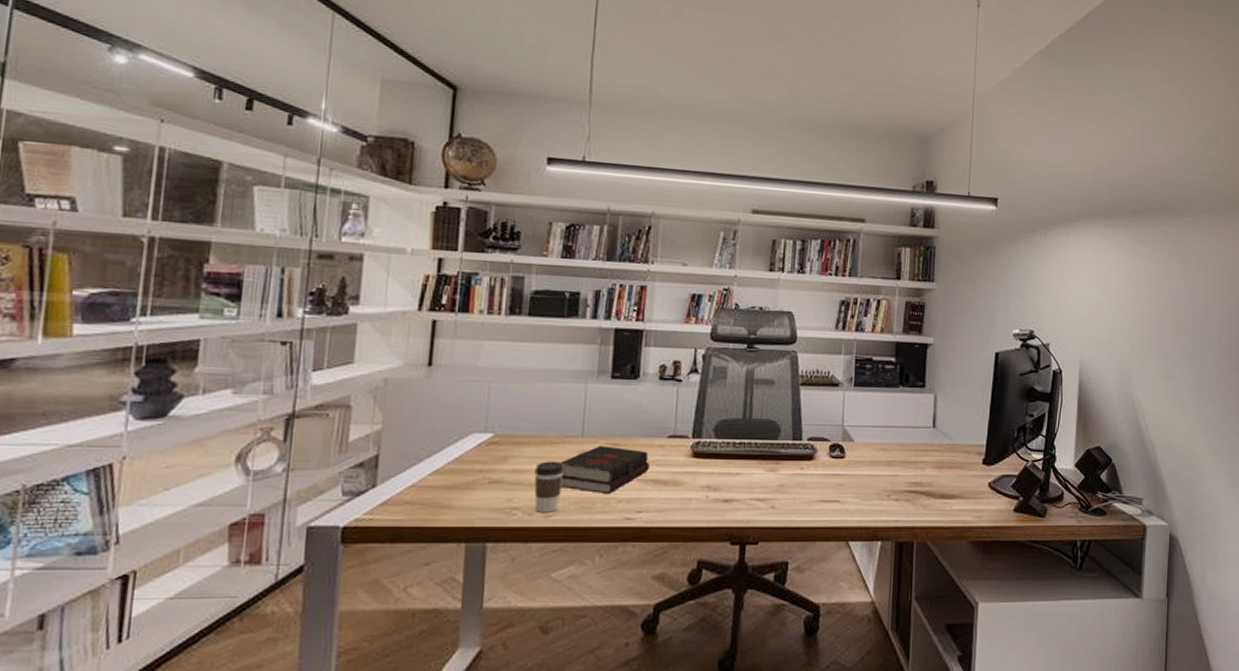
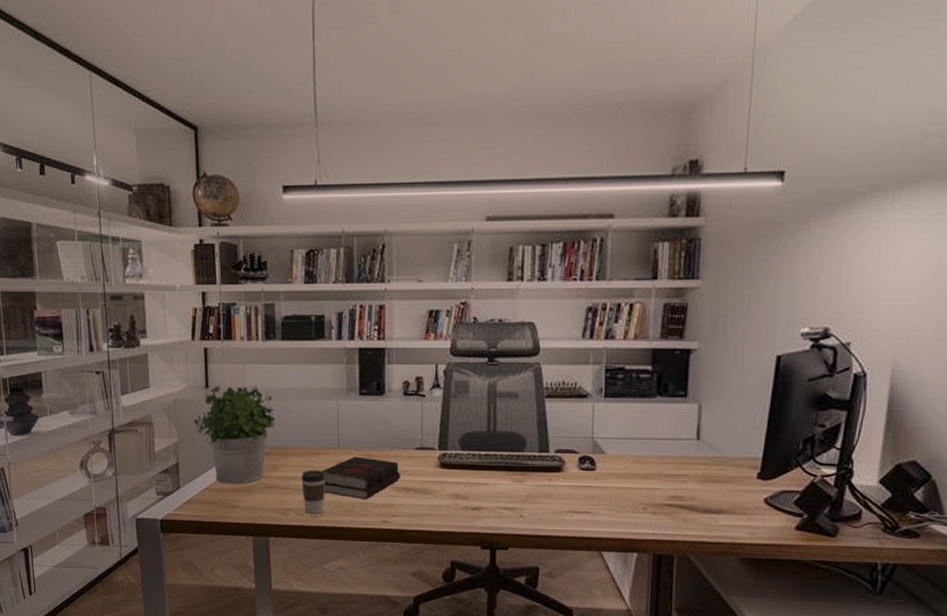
potted plant: none [406,362,512,480] -> present [193,384,276,484]

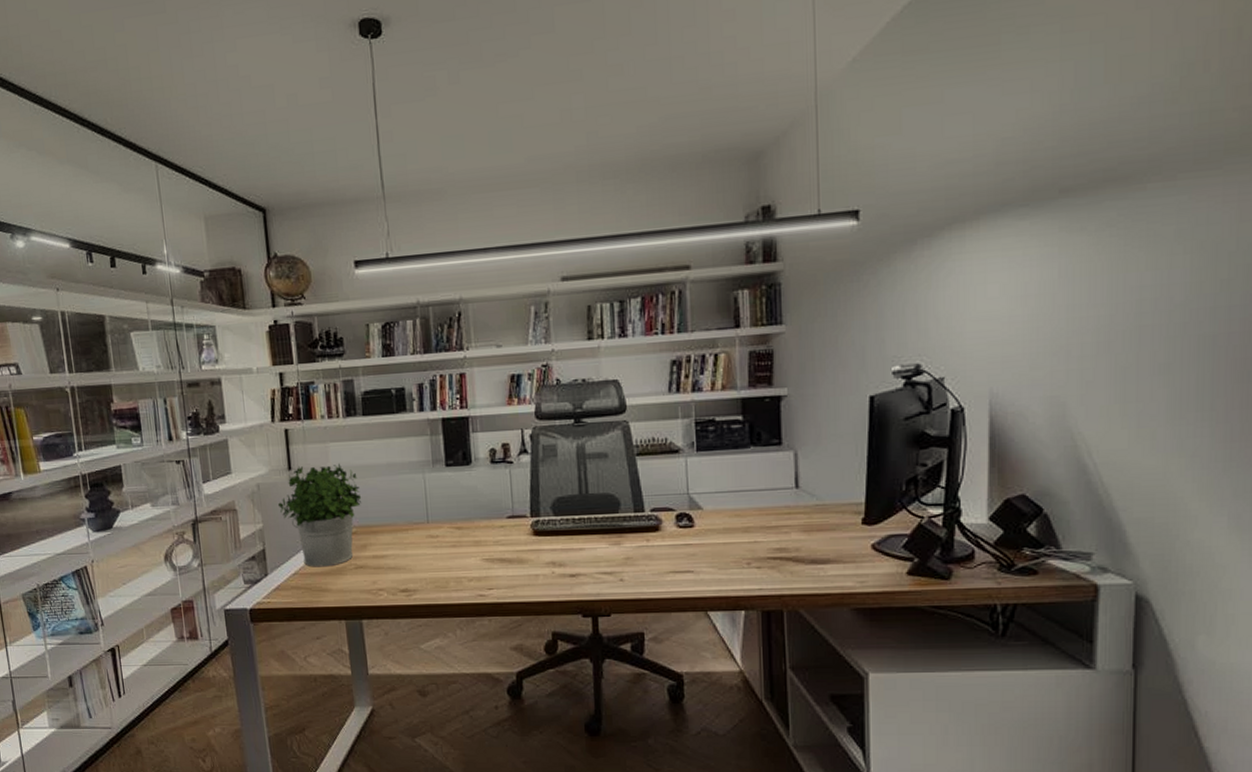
coffee cup: present [301,470,326,514] -> none [391,546,418,593]
hardback book: present [322,456,400,500] -> none [412,529,494,574]

